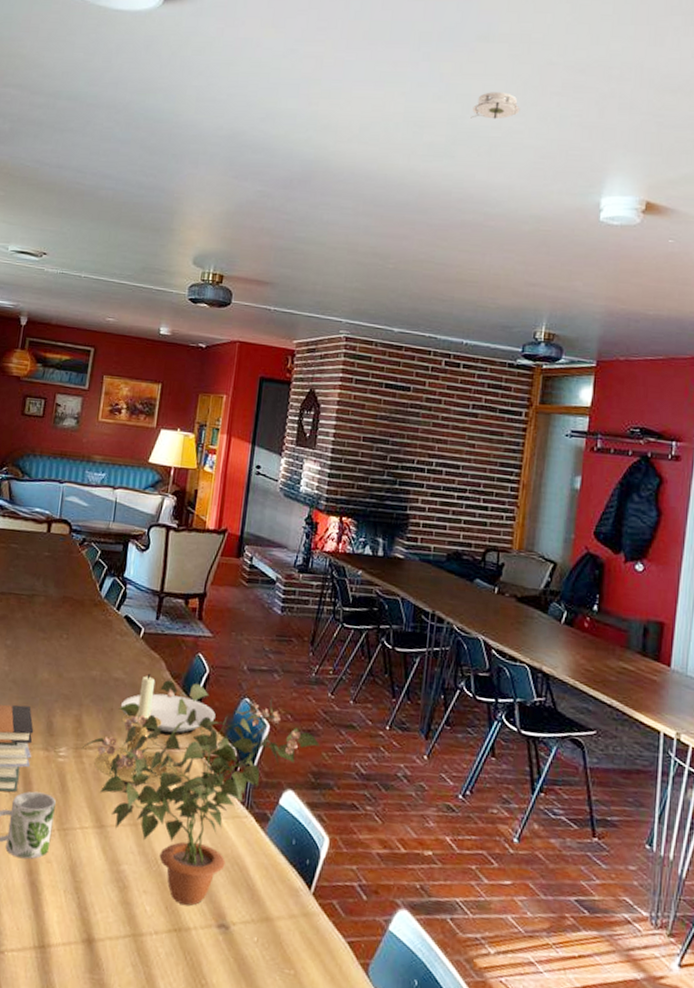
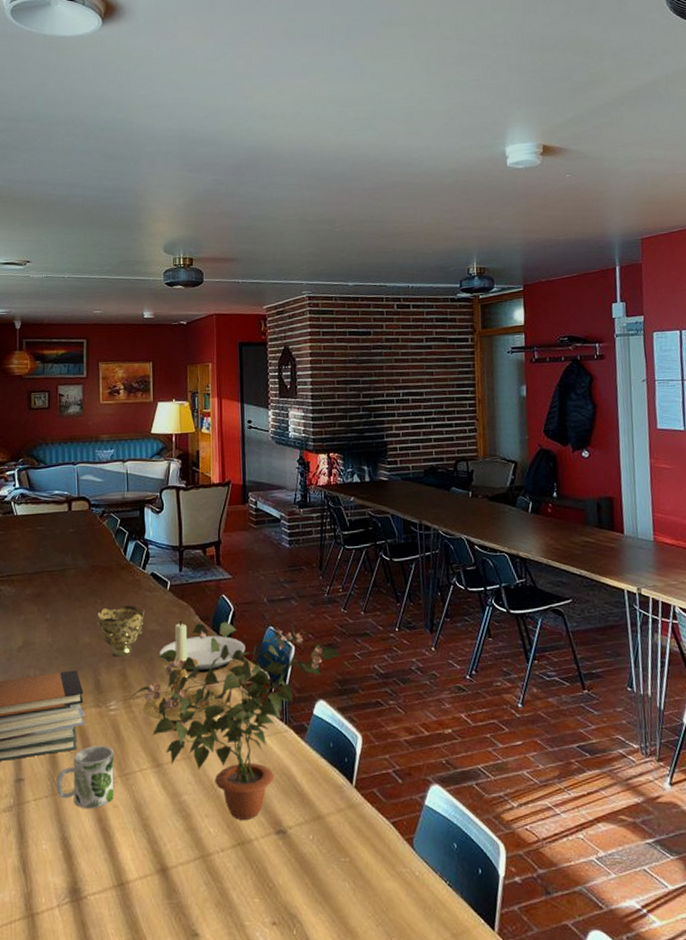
decorative bowl: none [59,645,113,701] -> present [97,605,145,657]
smoke detector: present [470,92,520,119] -> none [386,68,427,94]

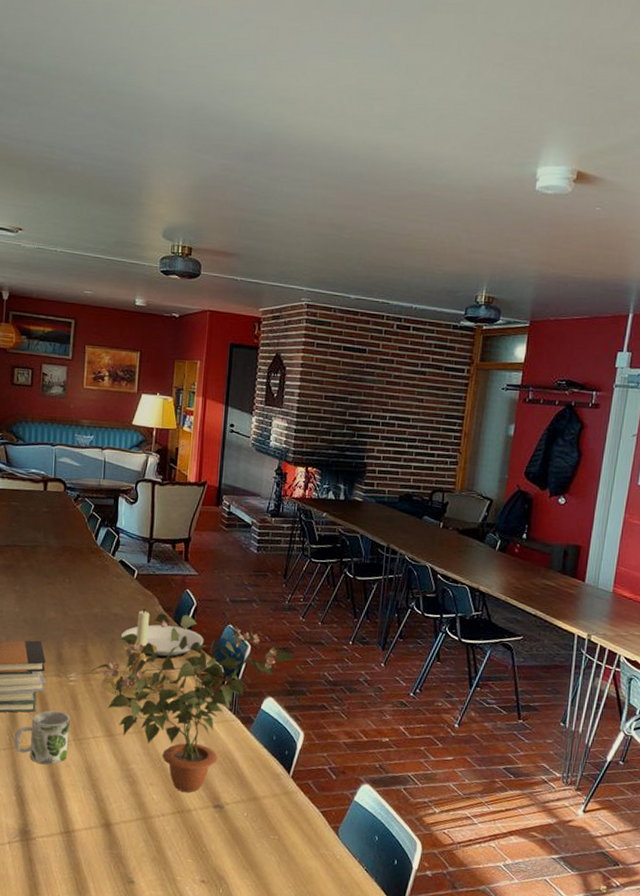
decorative bowl: present [97,605,145,657] -> none [63,587,111,634]

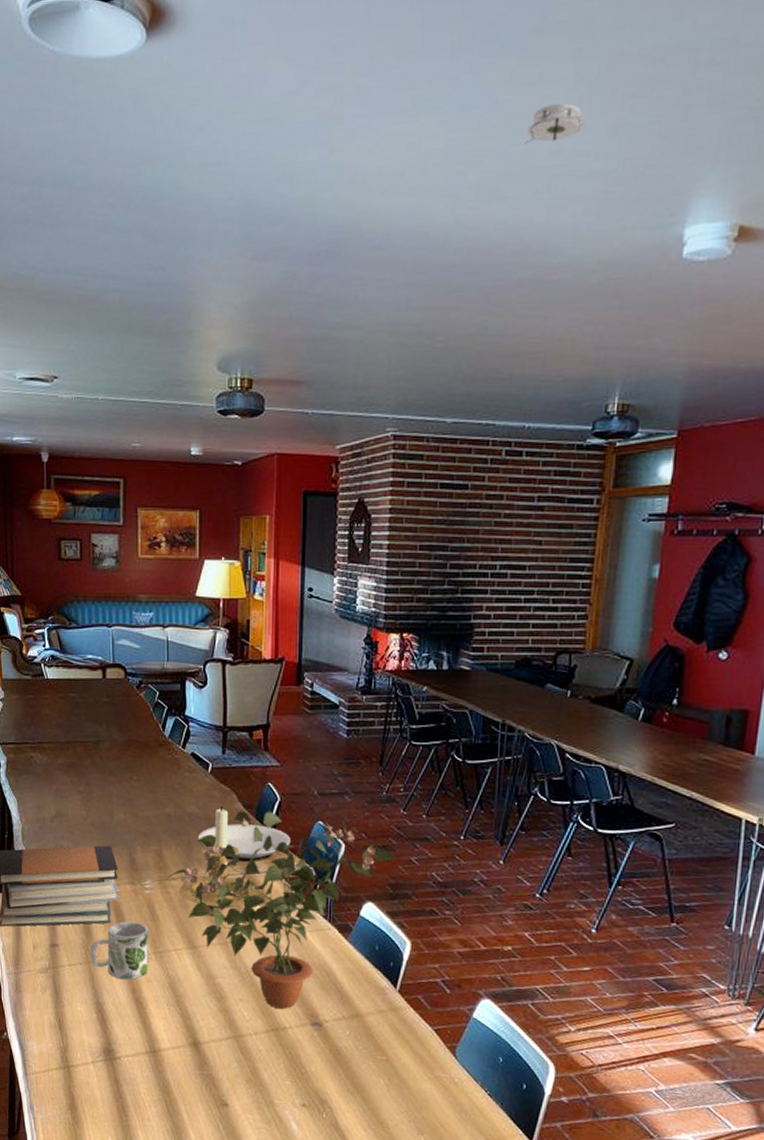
smoke detector: none [419,63,465,91] -> present [525,103,585,145]

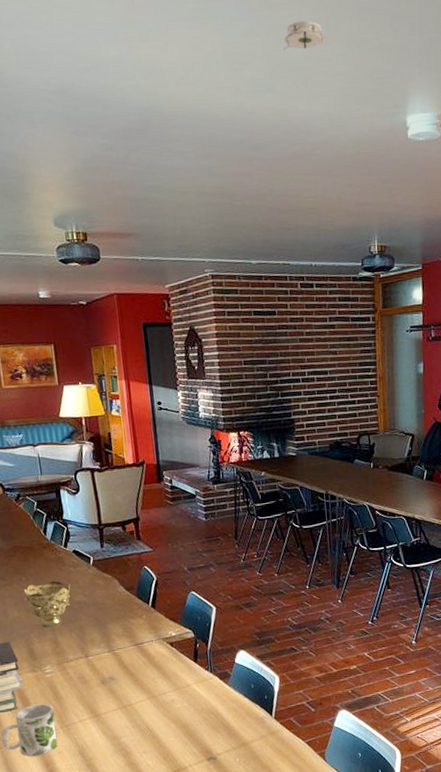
decorative bowl: none [132,784,184,837] -> present [24,580,71,627]
potted plant: present [166,811,395,1009] -> none [64,586,258,753]
candle holder: present [179,806,259,908] -> none [77,591,149,679]
plate: present [198,824,291,862] -> none [89,602,170,636]

